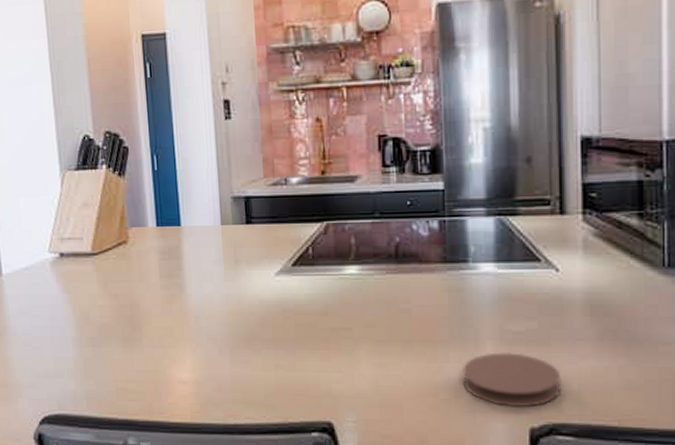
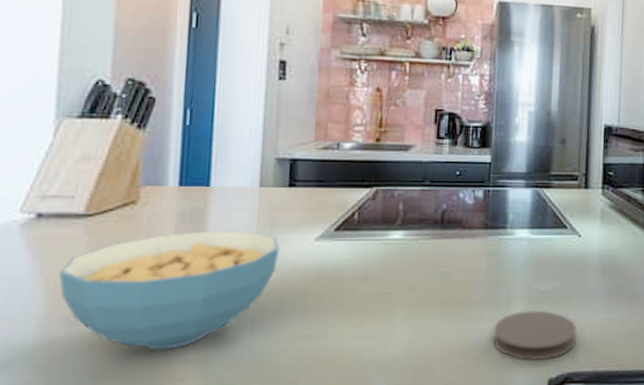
cereal bowl: none [82,267,246,371] -> present [59,231,280,351]

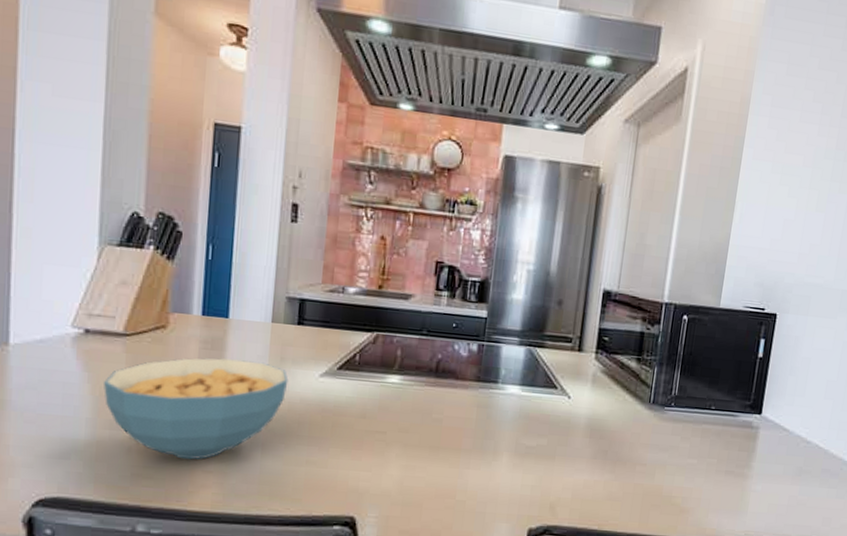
coaster: present [493,310,577,360] -> none [478,462,560,511]

